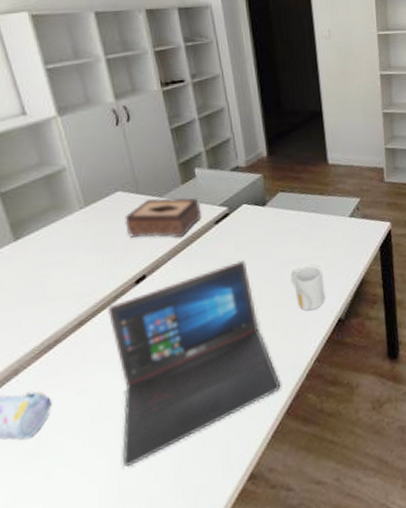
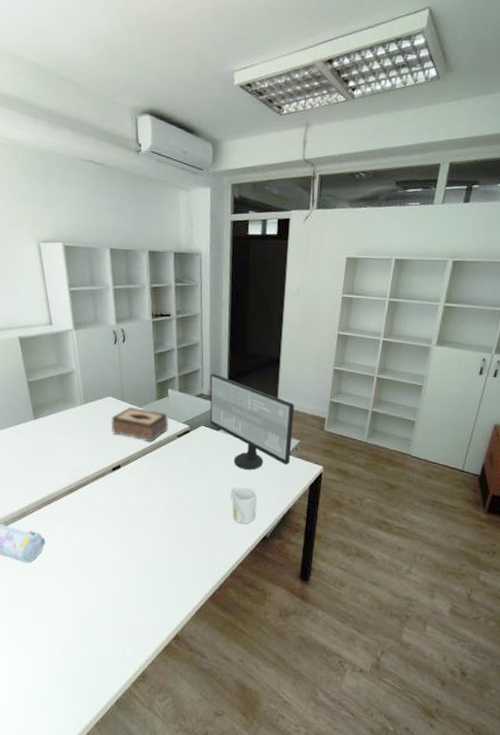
laptop: present [107,260,280,467] -> none [87,470,208,602]
computer monitor: none [243,139,353,246] -> present [209,373,295,470]

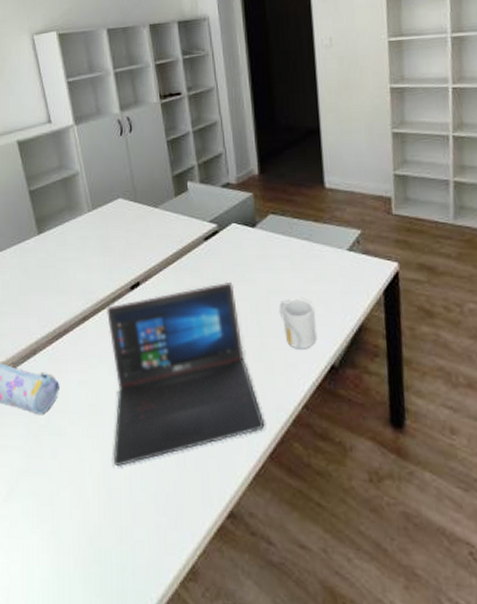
laptop: none [87,470,208,602] -> present [106,281,264,466]
tissue box: present [111,406,169,443] -> none [124,208,192,250]
computer monitor: present [209,373,295,470] -> none [235,155,352,275]

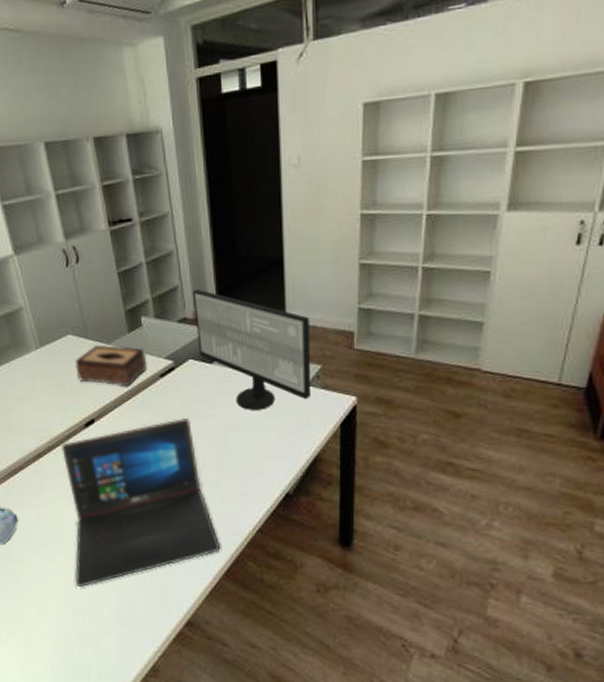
tissue box: none [124,208,192,250] -> present [75,344,147,387]
computer monitor: none [235,155,352,275] -> present [192,288,311,410]
mug: present [279,297,316,349] -> none [236,432,272,480]

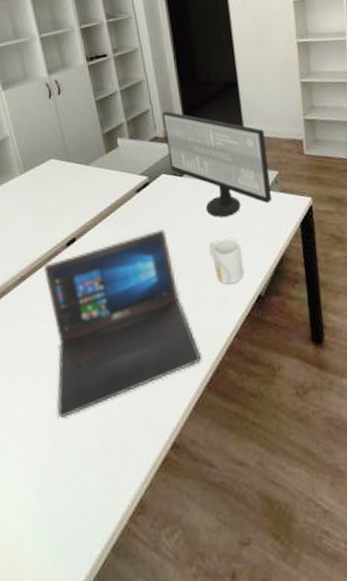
tissue box: present [75,344,147,387] -> none [57,166,124,205]
mug: none [236,432,272,480] -> present [209,237,244,285]

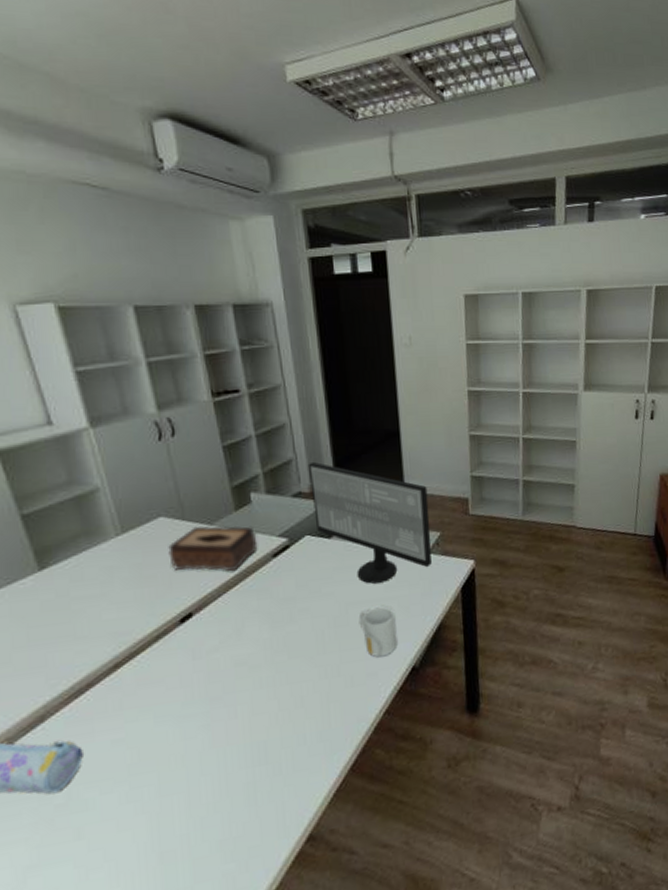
laptop: present [43,229,200,417] -> none [147,598,344,825]
tissue box: none [57,166,124,205] -> present [168,525,258,572]

